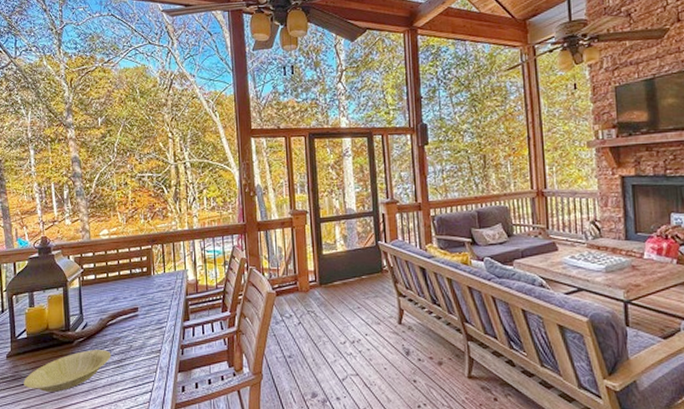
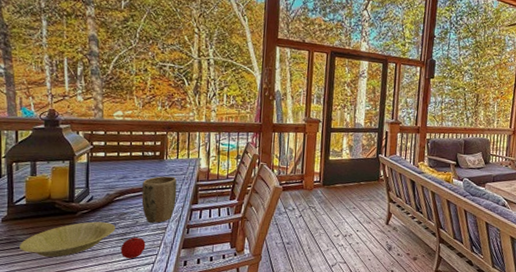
apple: none [118,361,142,388] -> present [120,235,146,259]
plant pot: none [133,293,168,346] -> present [141,176,177,223]

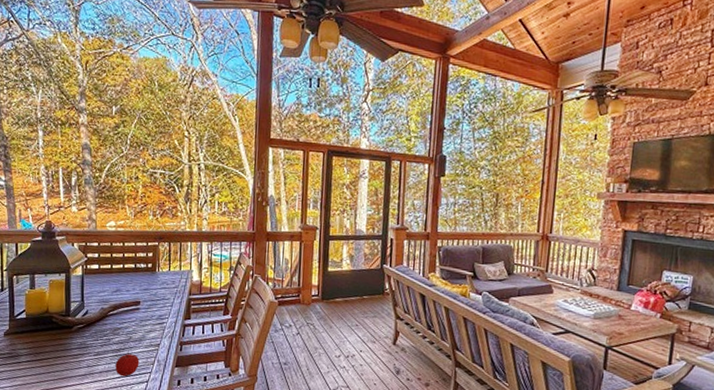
bowl: present [19,221,116,257] -> none [20,336,110,373]
plant pot: present [141,176,177,223] -> none [134,289,170,339]

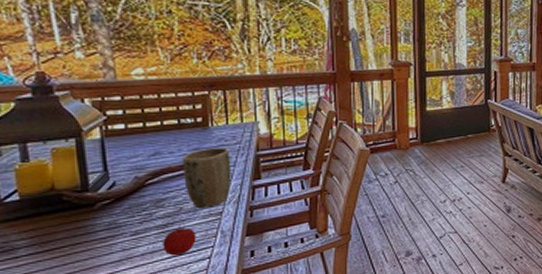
plant pot: none [134,289,170,339] -> present [183,148,232,208]

